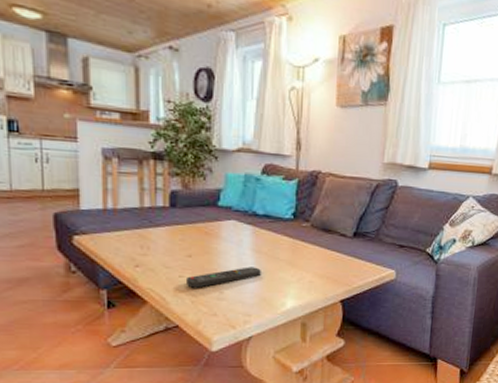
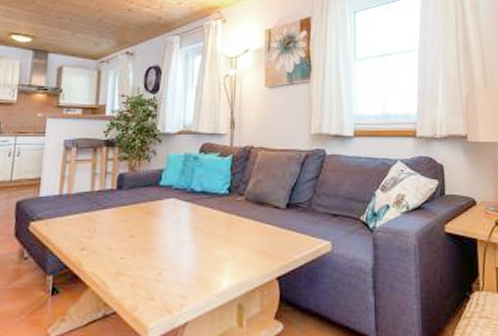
remote control: present [185,266,261,288] -> none [126,245,198,270]

